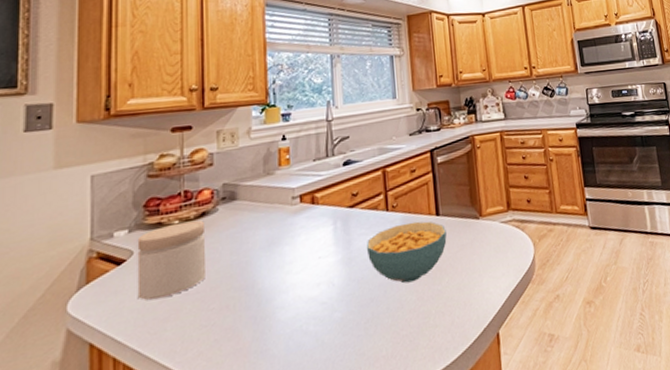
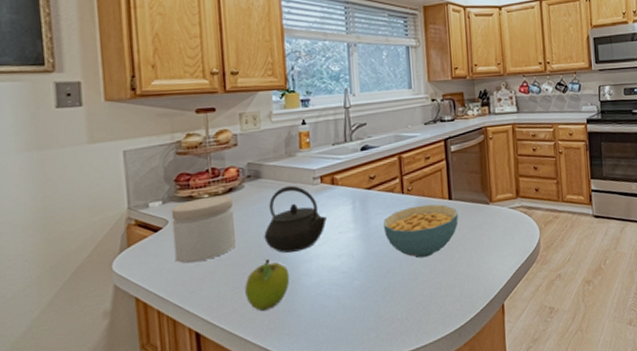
fruit: none [213,291,264,354] -> present [245,259,290,311]
kettle: none [237,206,306,284] -> present [264,185,327,253]

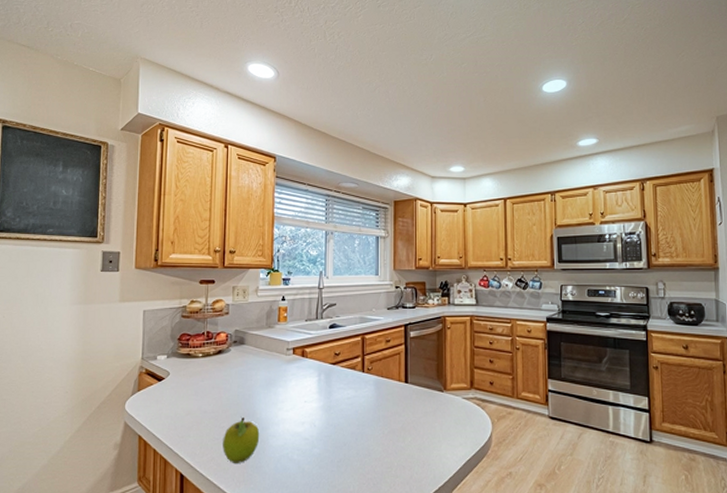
jar: present [171,195,237,264] -> none [171,356,221,412]
kettle: present [264,185,327,253] -> none [242,353,295,414]
cereal bowl: present [383,204,458,259] -> none [343,385,413,436]

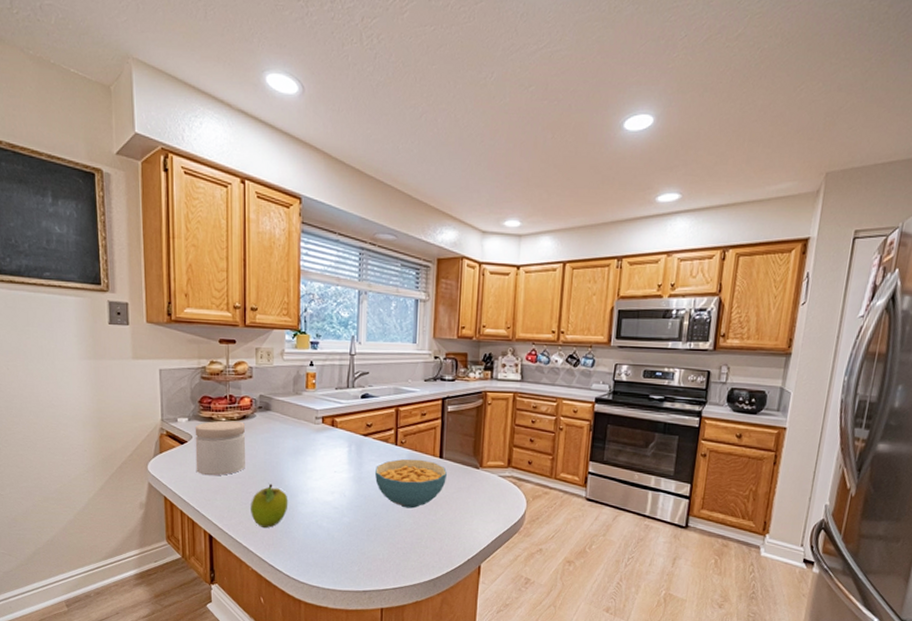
jar: none [171,356,221,412] -> present [195,420,246,476]
cereal bowl: none [343,385,413,436] -> present [374,458,447,509]

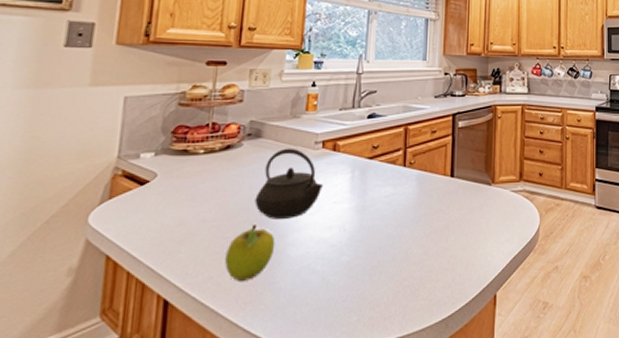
jar: present [195,420,246,476] -> none [156,152,228,222]
kettle: none [269,421,324,482] -> present [254,148,323,219]
cereal bowl: present [374,458,447,509] -> none [380,180,458,237]

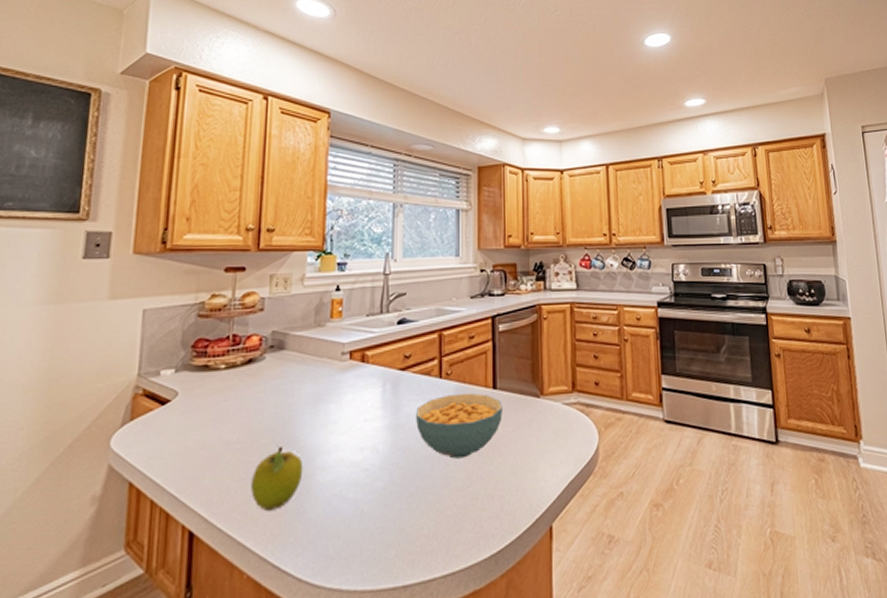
kettle: present [254,148,323,219] -> none [280,360,352,441]
cereal bowl: none [380,180,458,237] -> present [415,393,503,459]

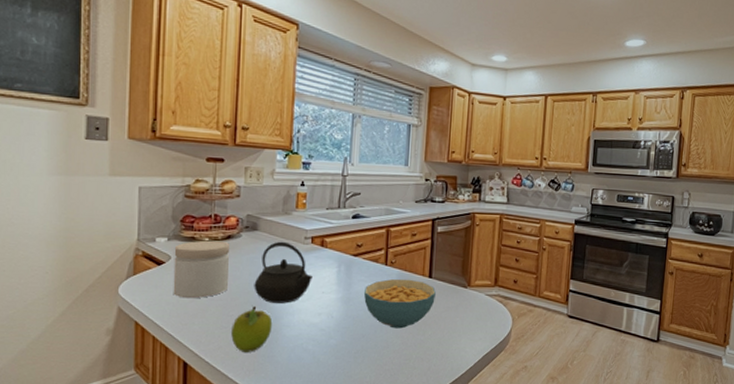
jar: none [179,366,251,445] -> present [173,240,230,299]
kettle: none [280,360,352,441] -> present [254,241,313,303]

